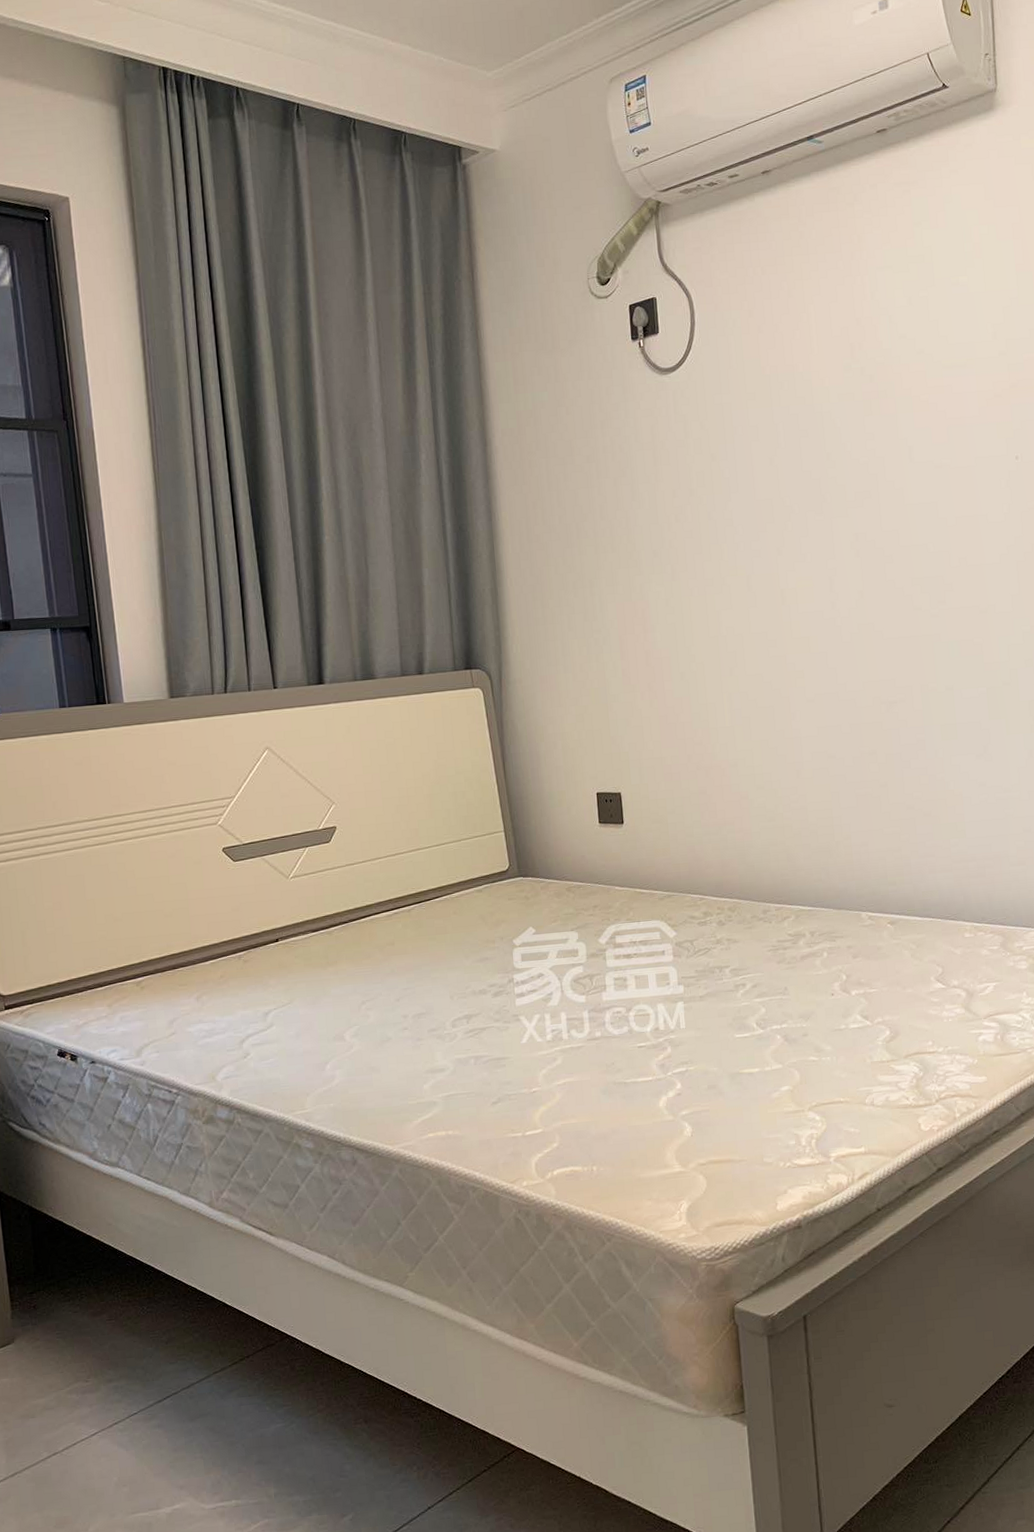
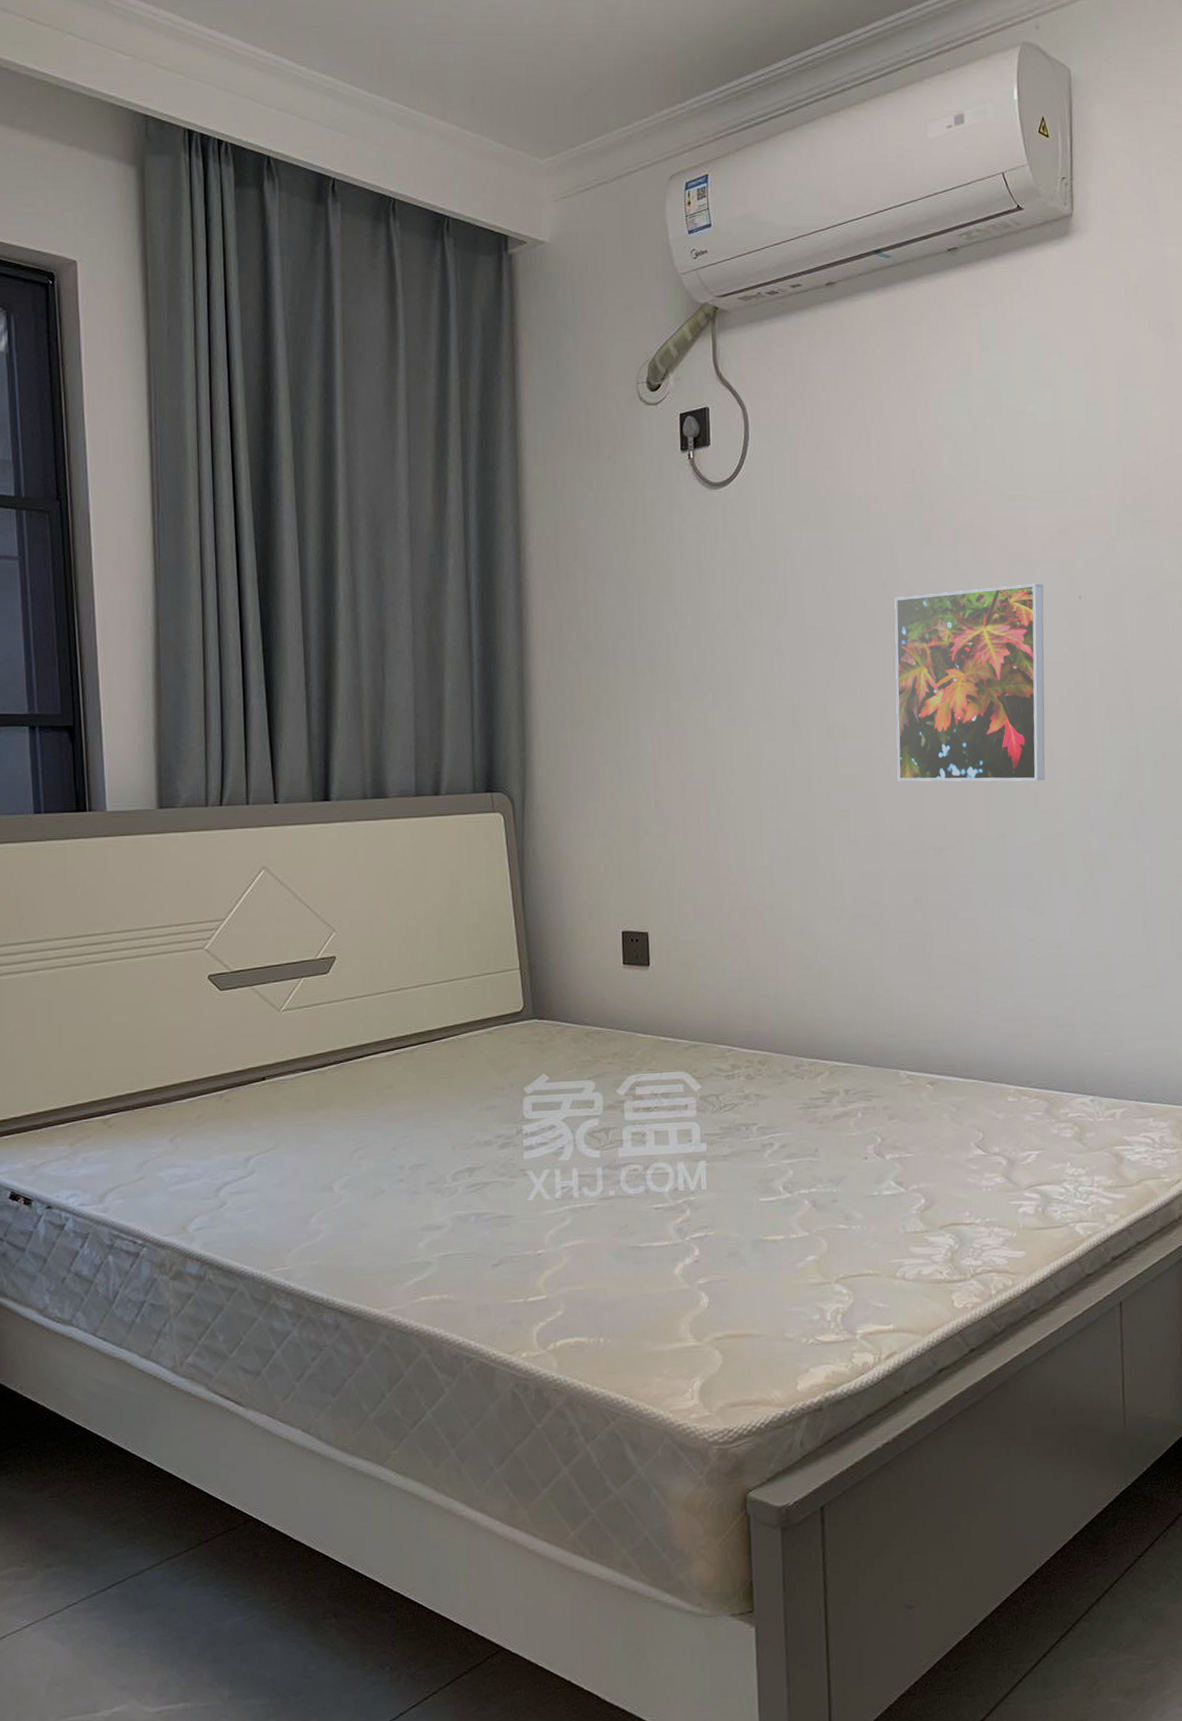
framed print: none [839,447,990,641] -> present [894,583,1045,782]

